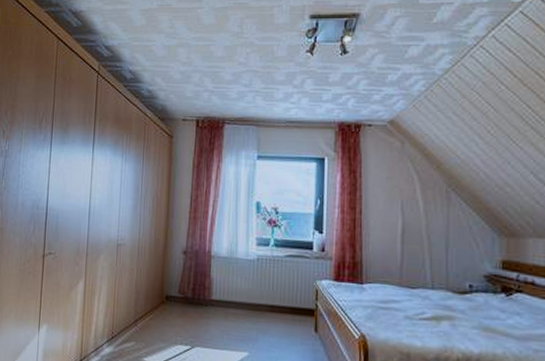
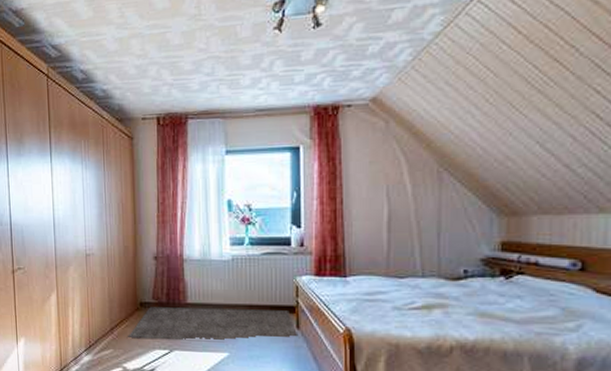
rug: none [151,301,318,342] -> present [128,307,300,342]

